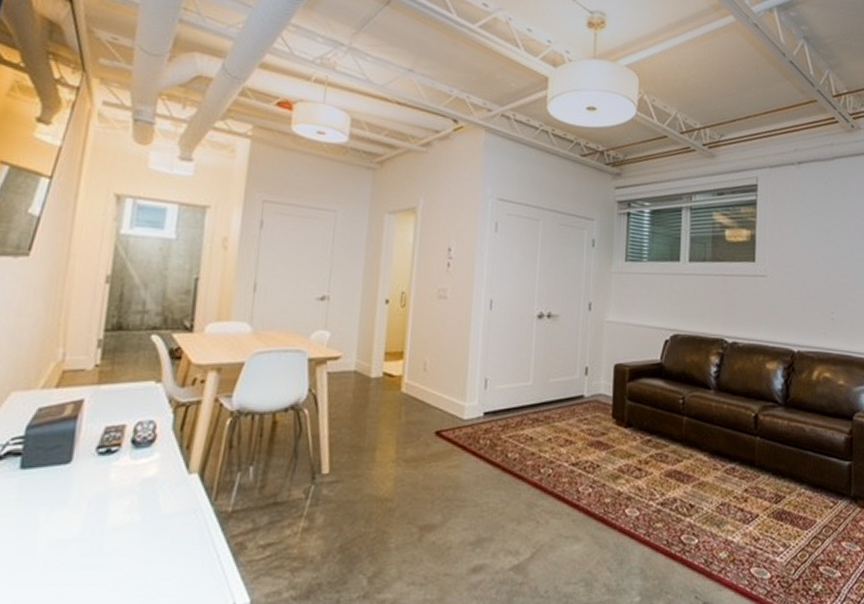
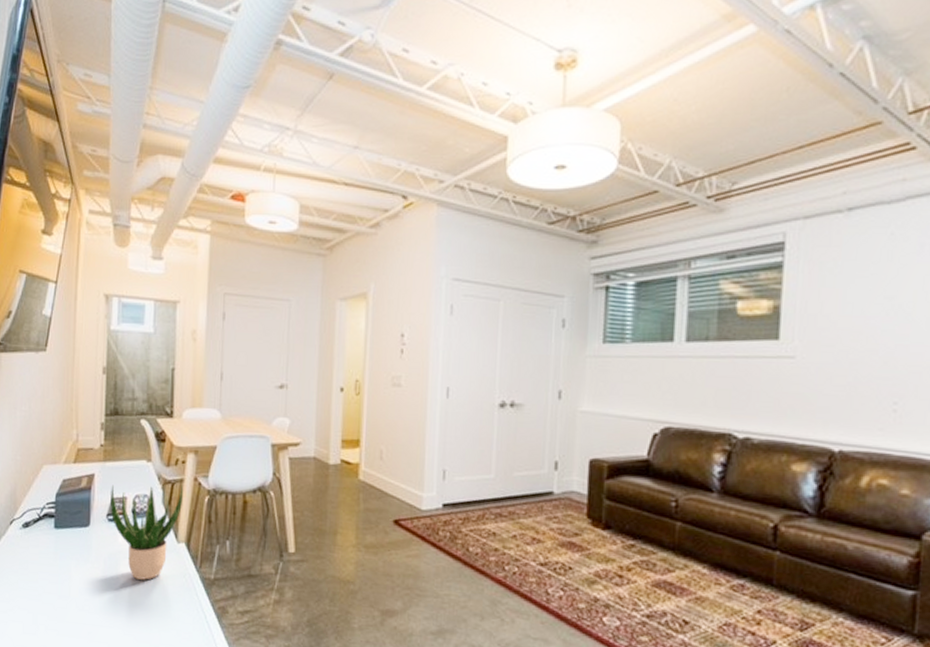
potted plant: none [102,407,201,521] -> present [110,485,184,580]

